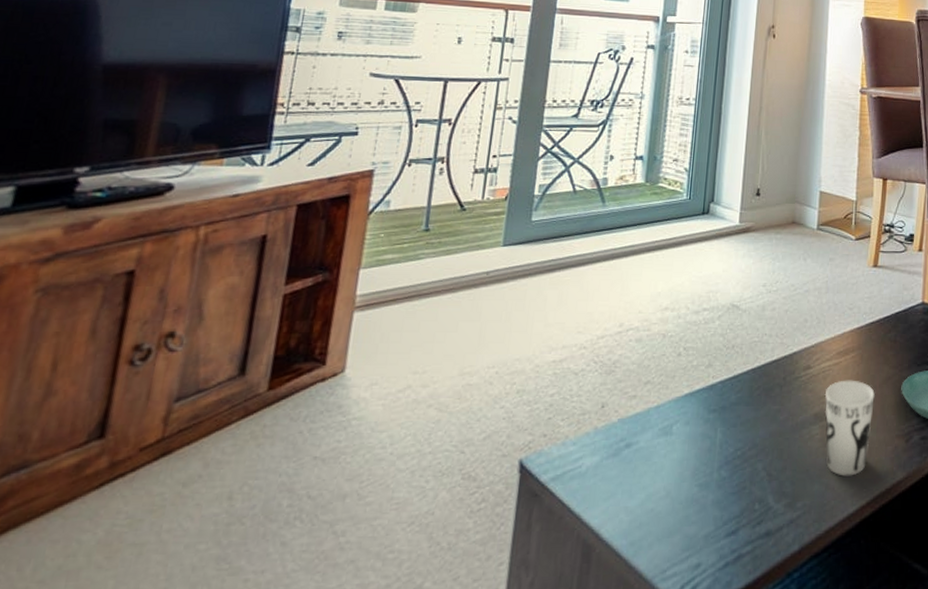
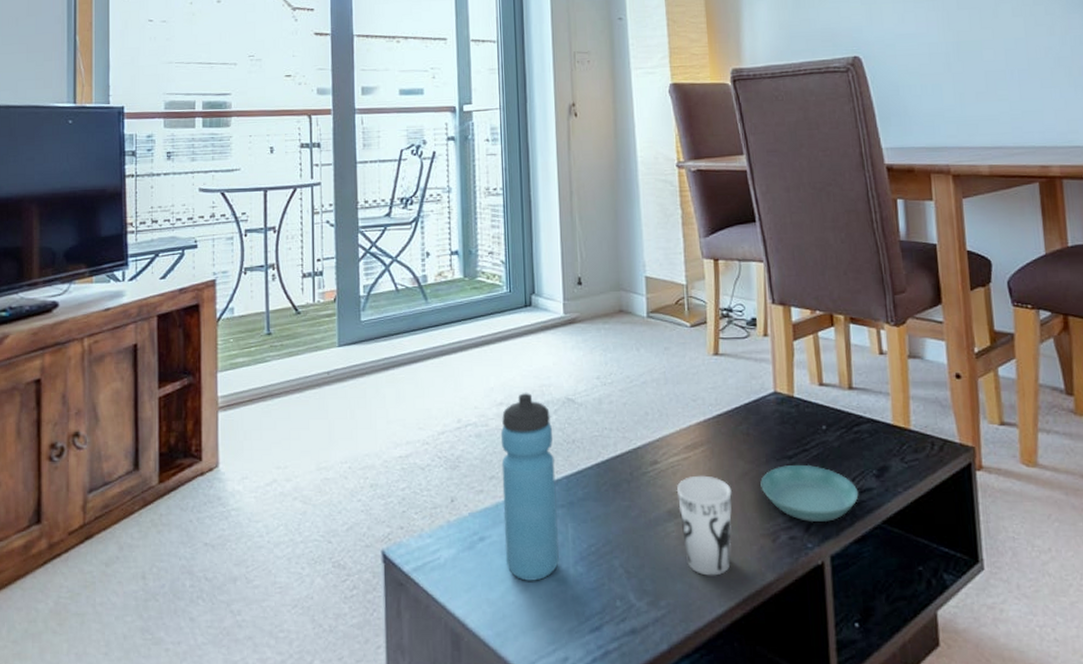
water bottle: none [651,298,714,487] -> present [500,393,560,581]

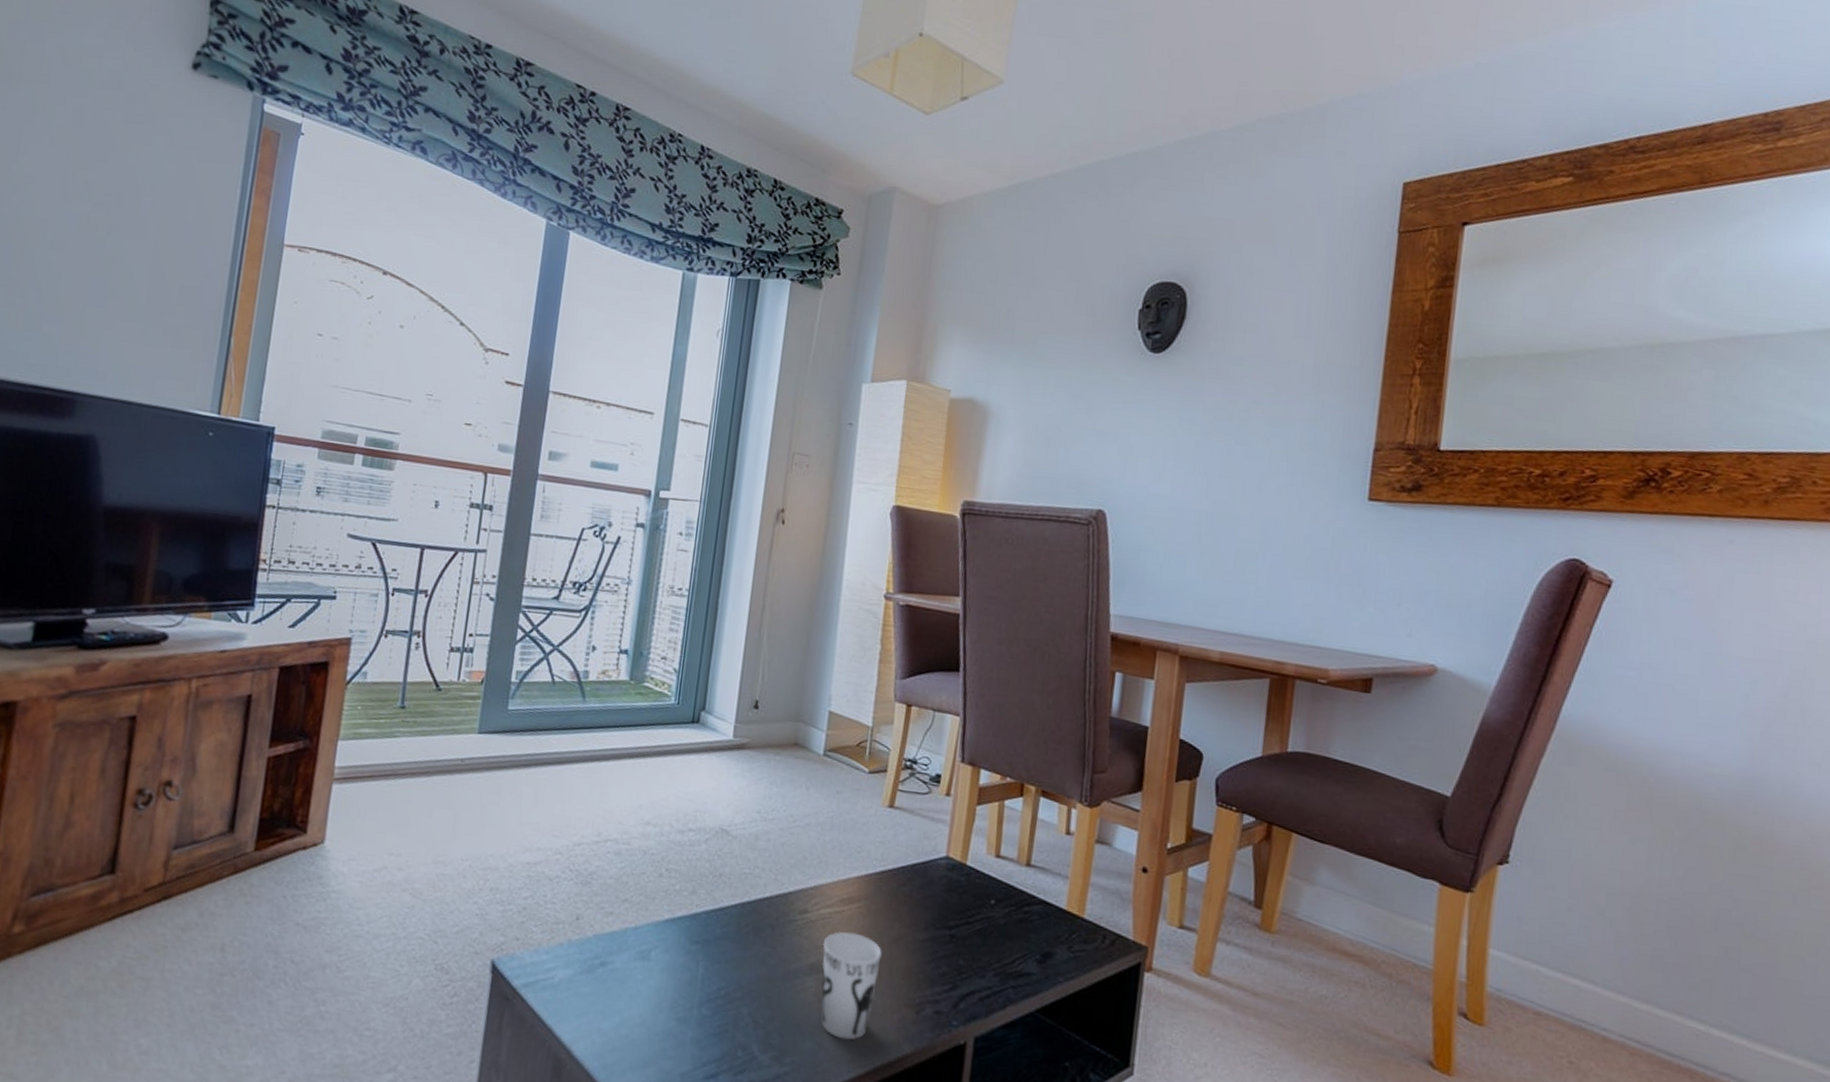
water bottle: present [500,393,560,581] -> none [626,815,700,1017]
saucer: present [760,464,859,523] -> none [913,935,1017,1001]

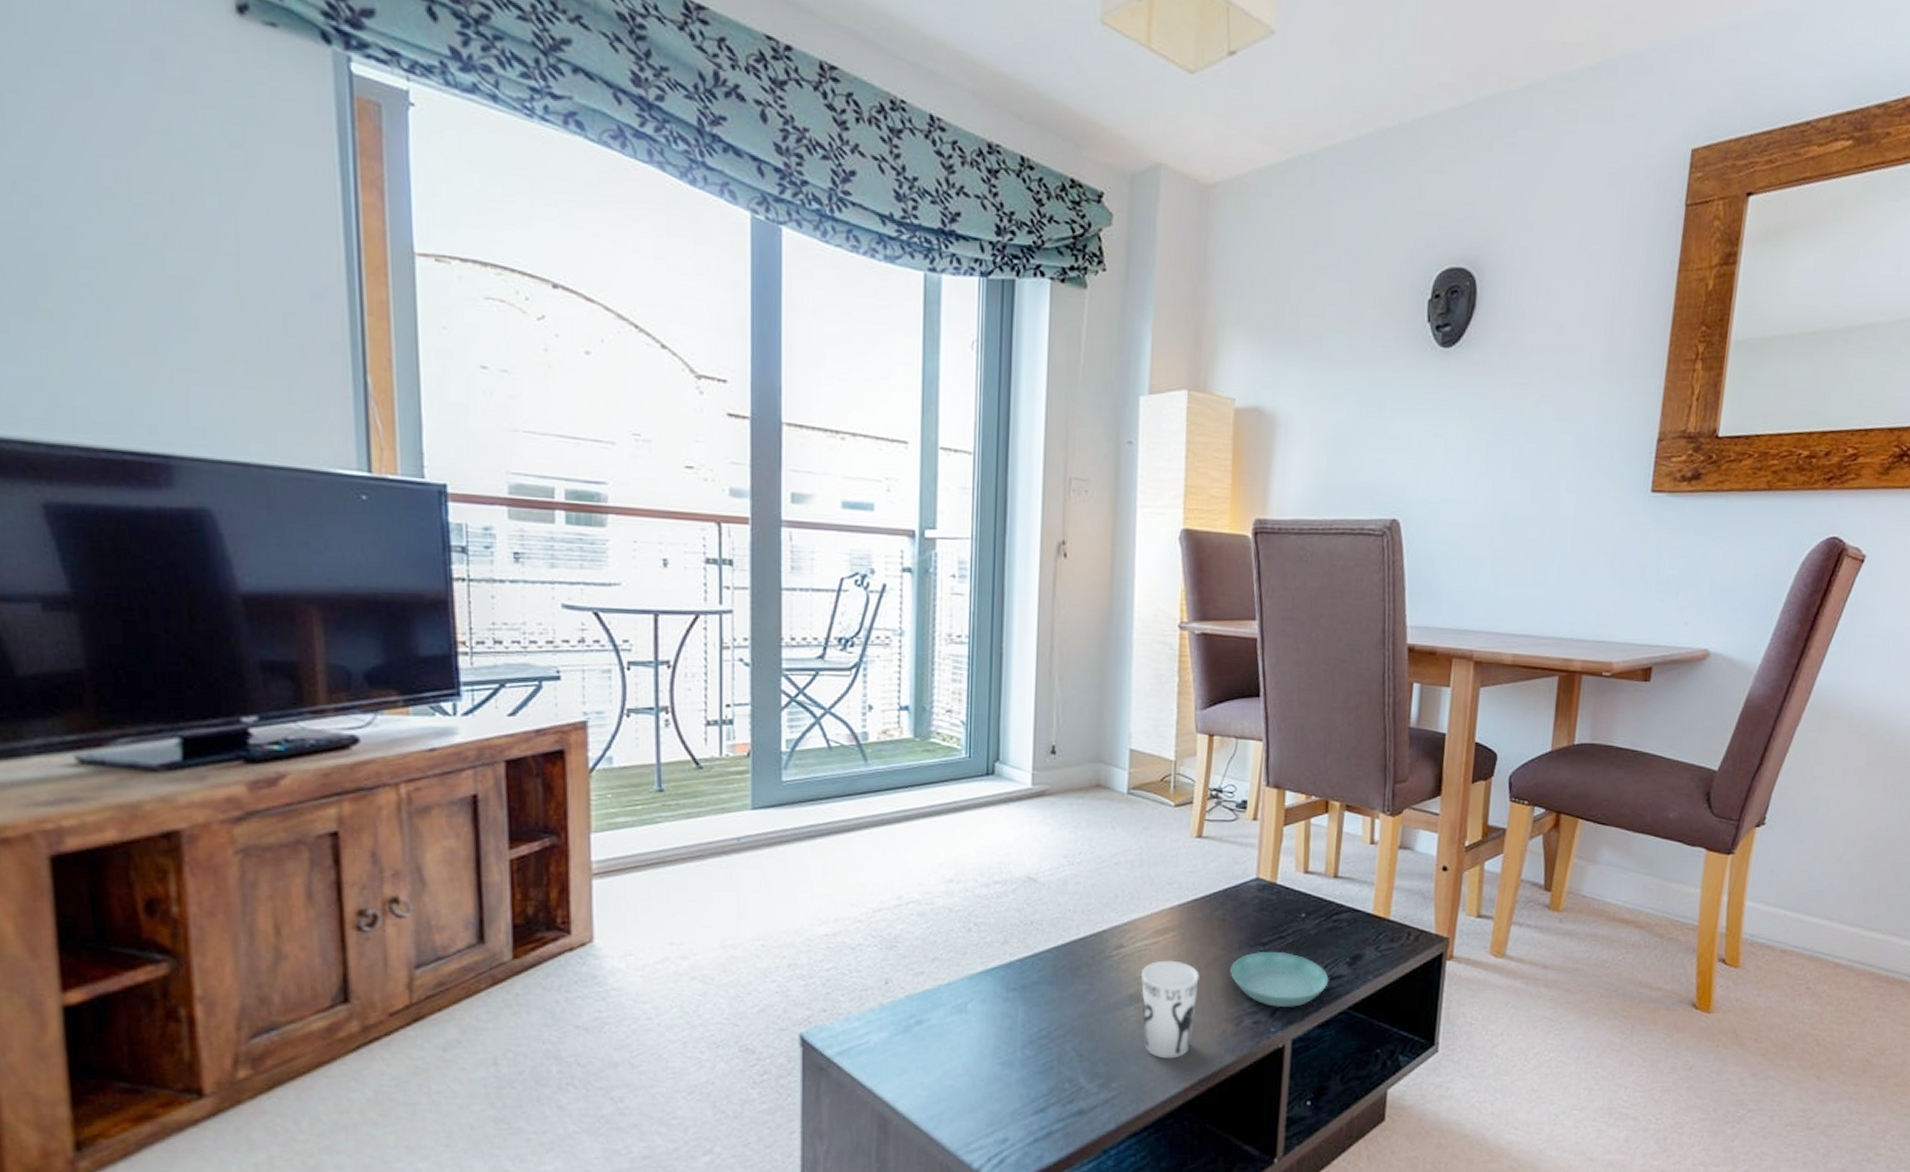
saucer: none [913,935,1017,1001] -> present [1230,951,1329,1008]

